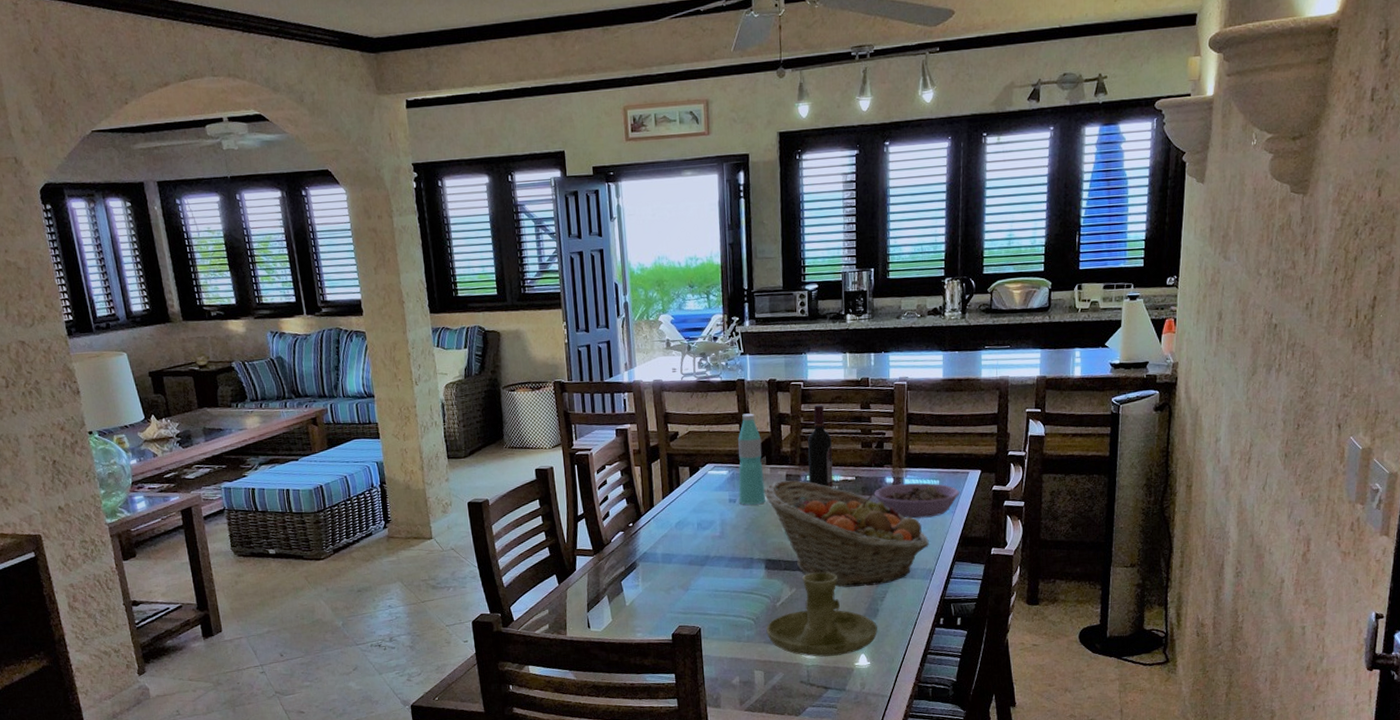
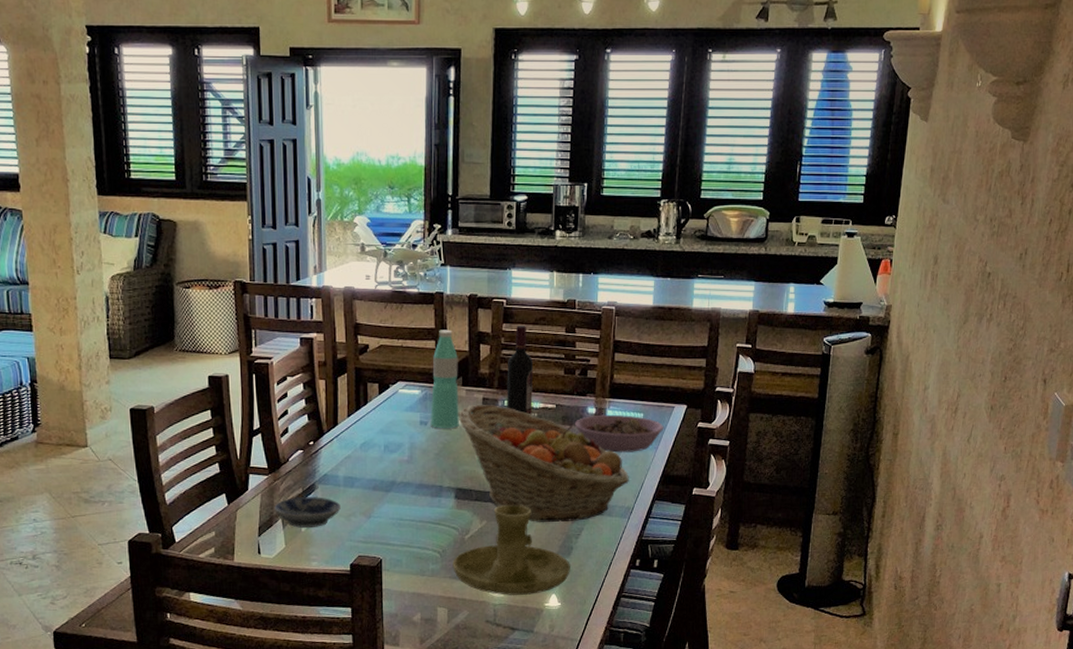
bowl: none [600,573,660,603] -> present [274,497,341,528]

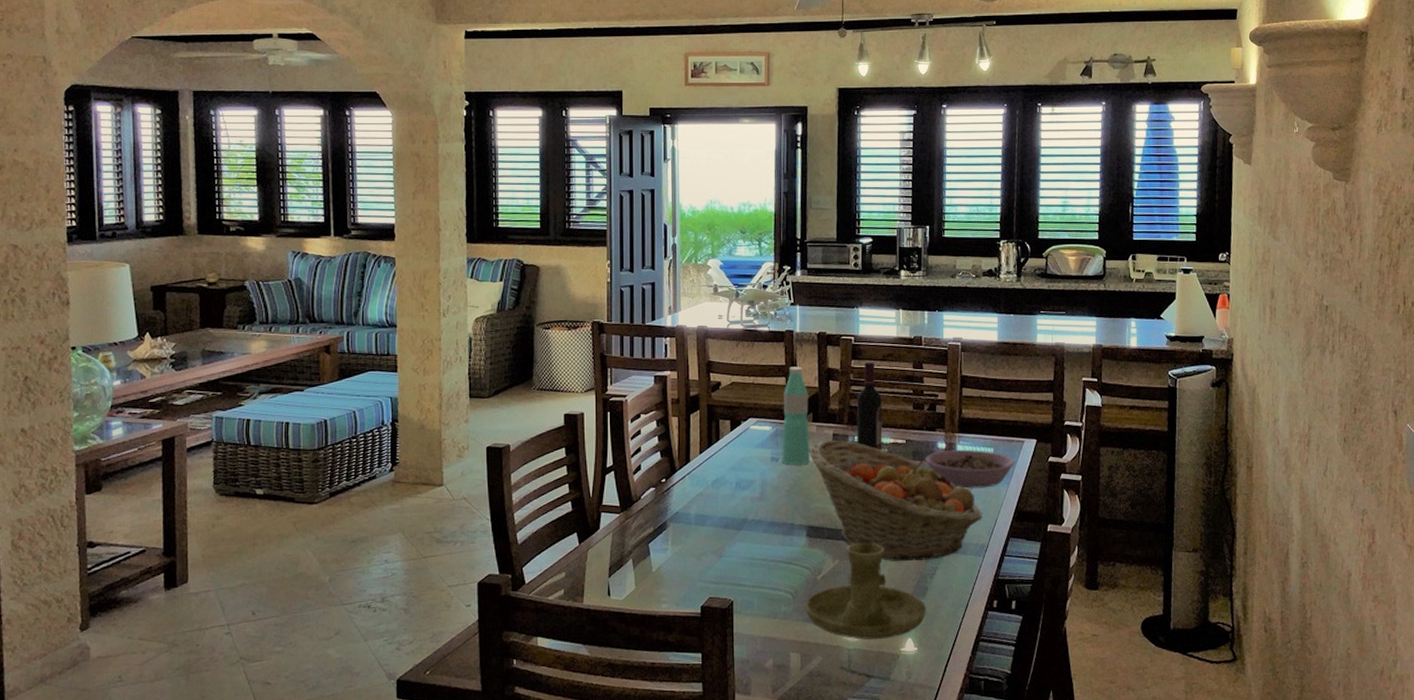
bowl: present [274,497,341,528] -> none [625,535,692,568]

